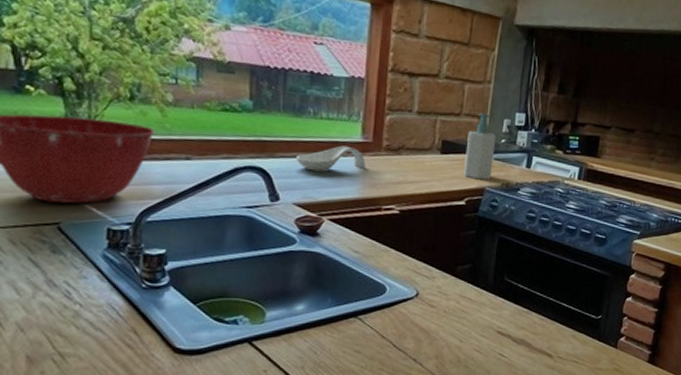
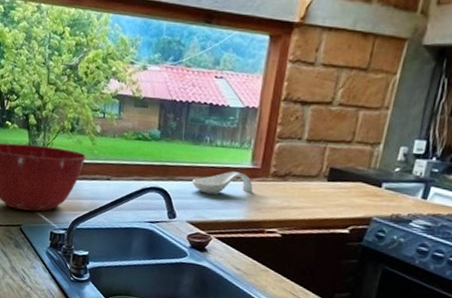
soap bottle: present [463,113,496,180] -> none [349,140,390,210]

